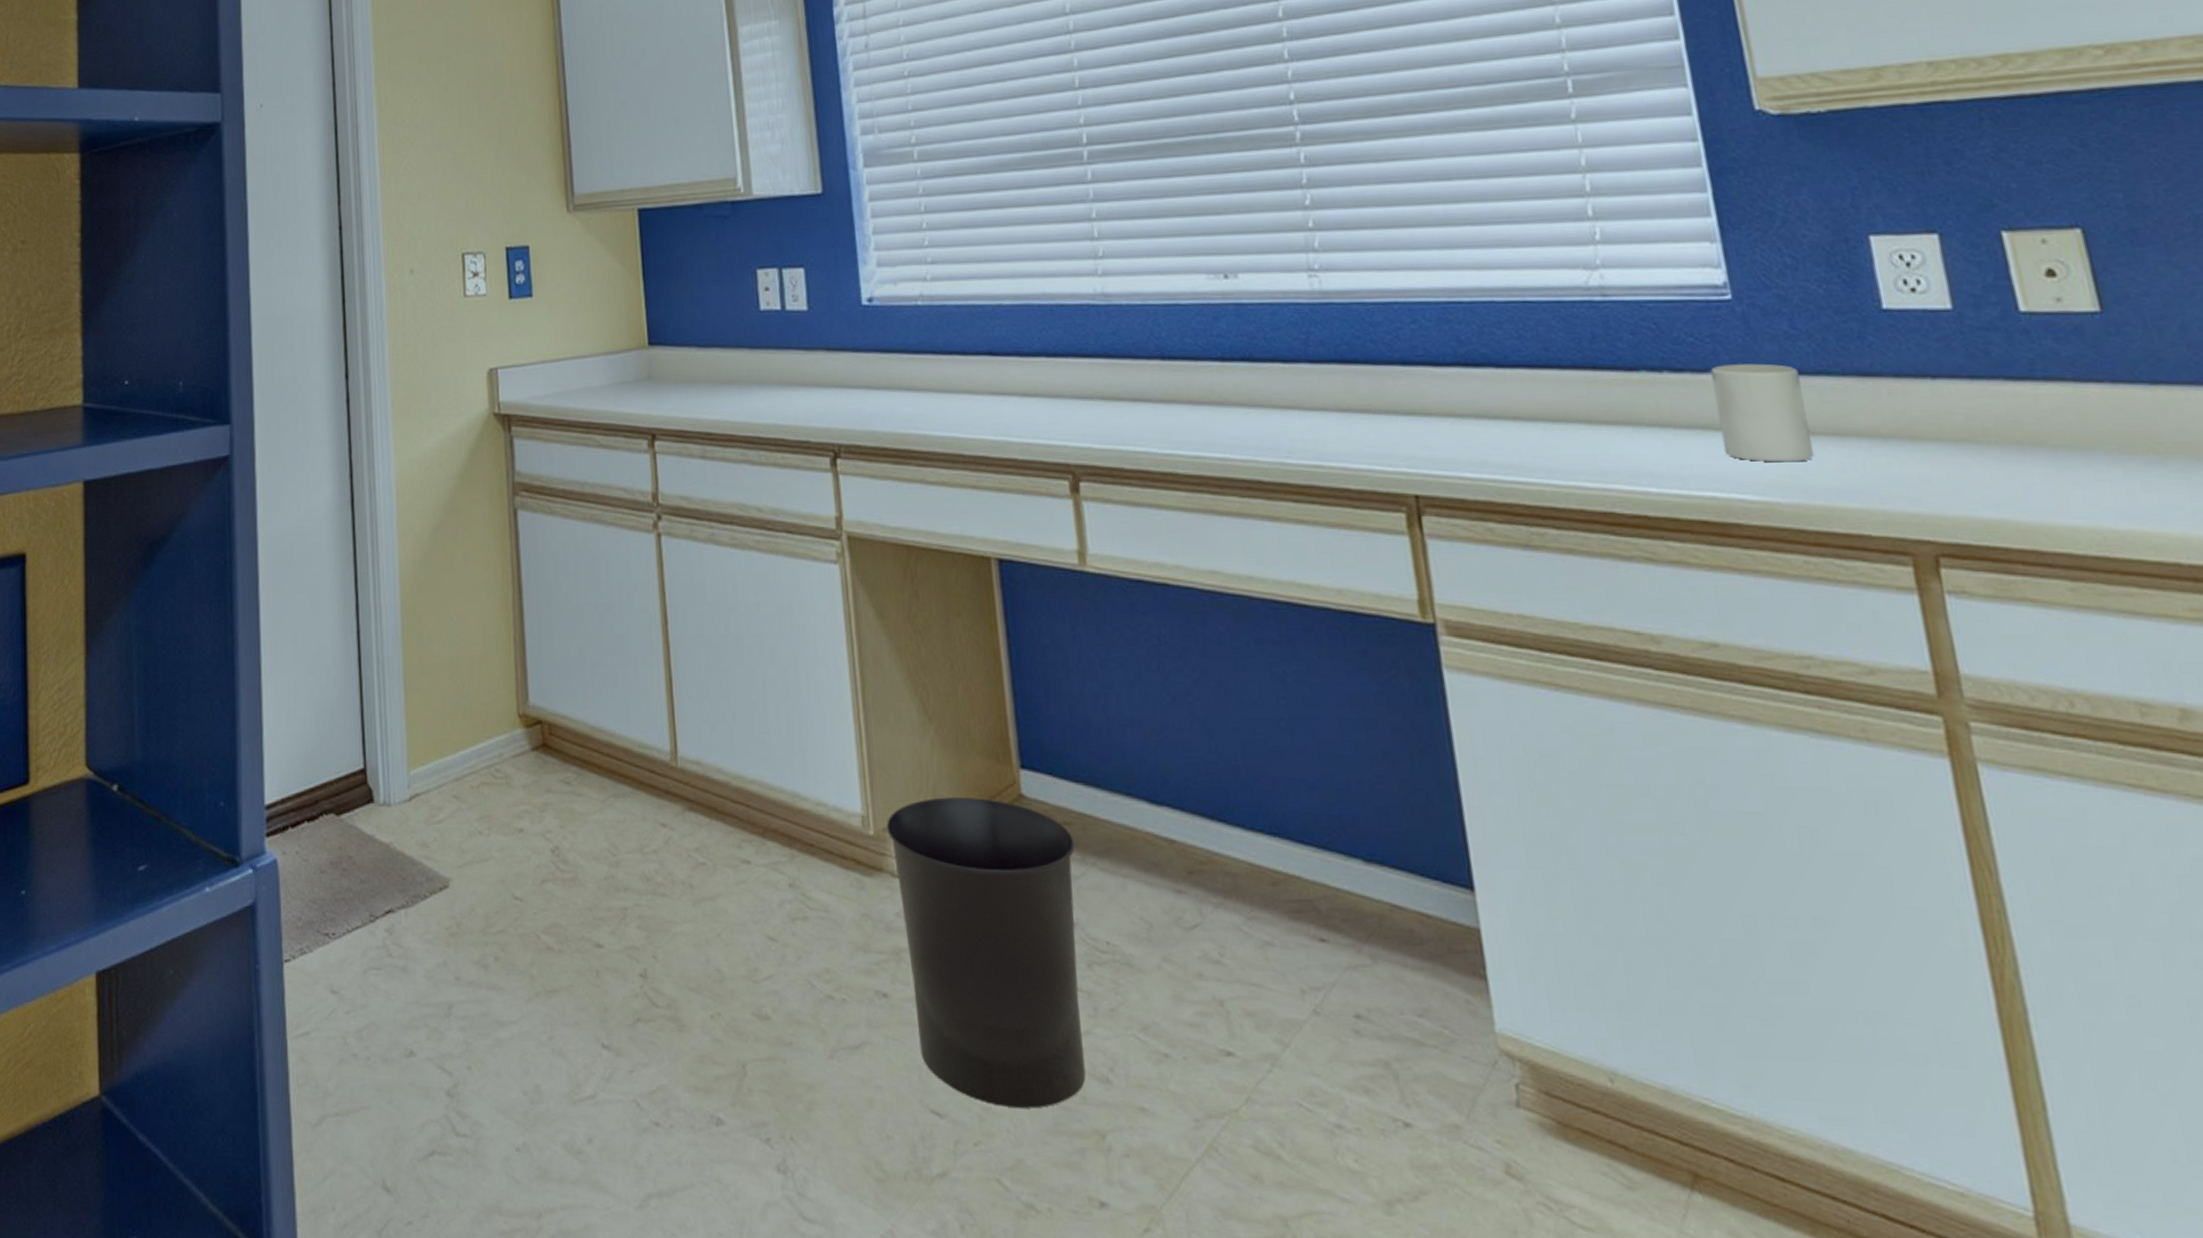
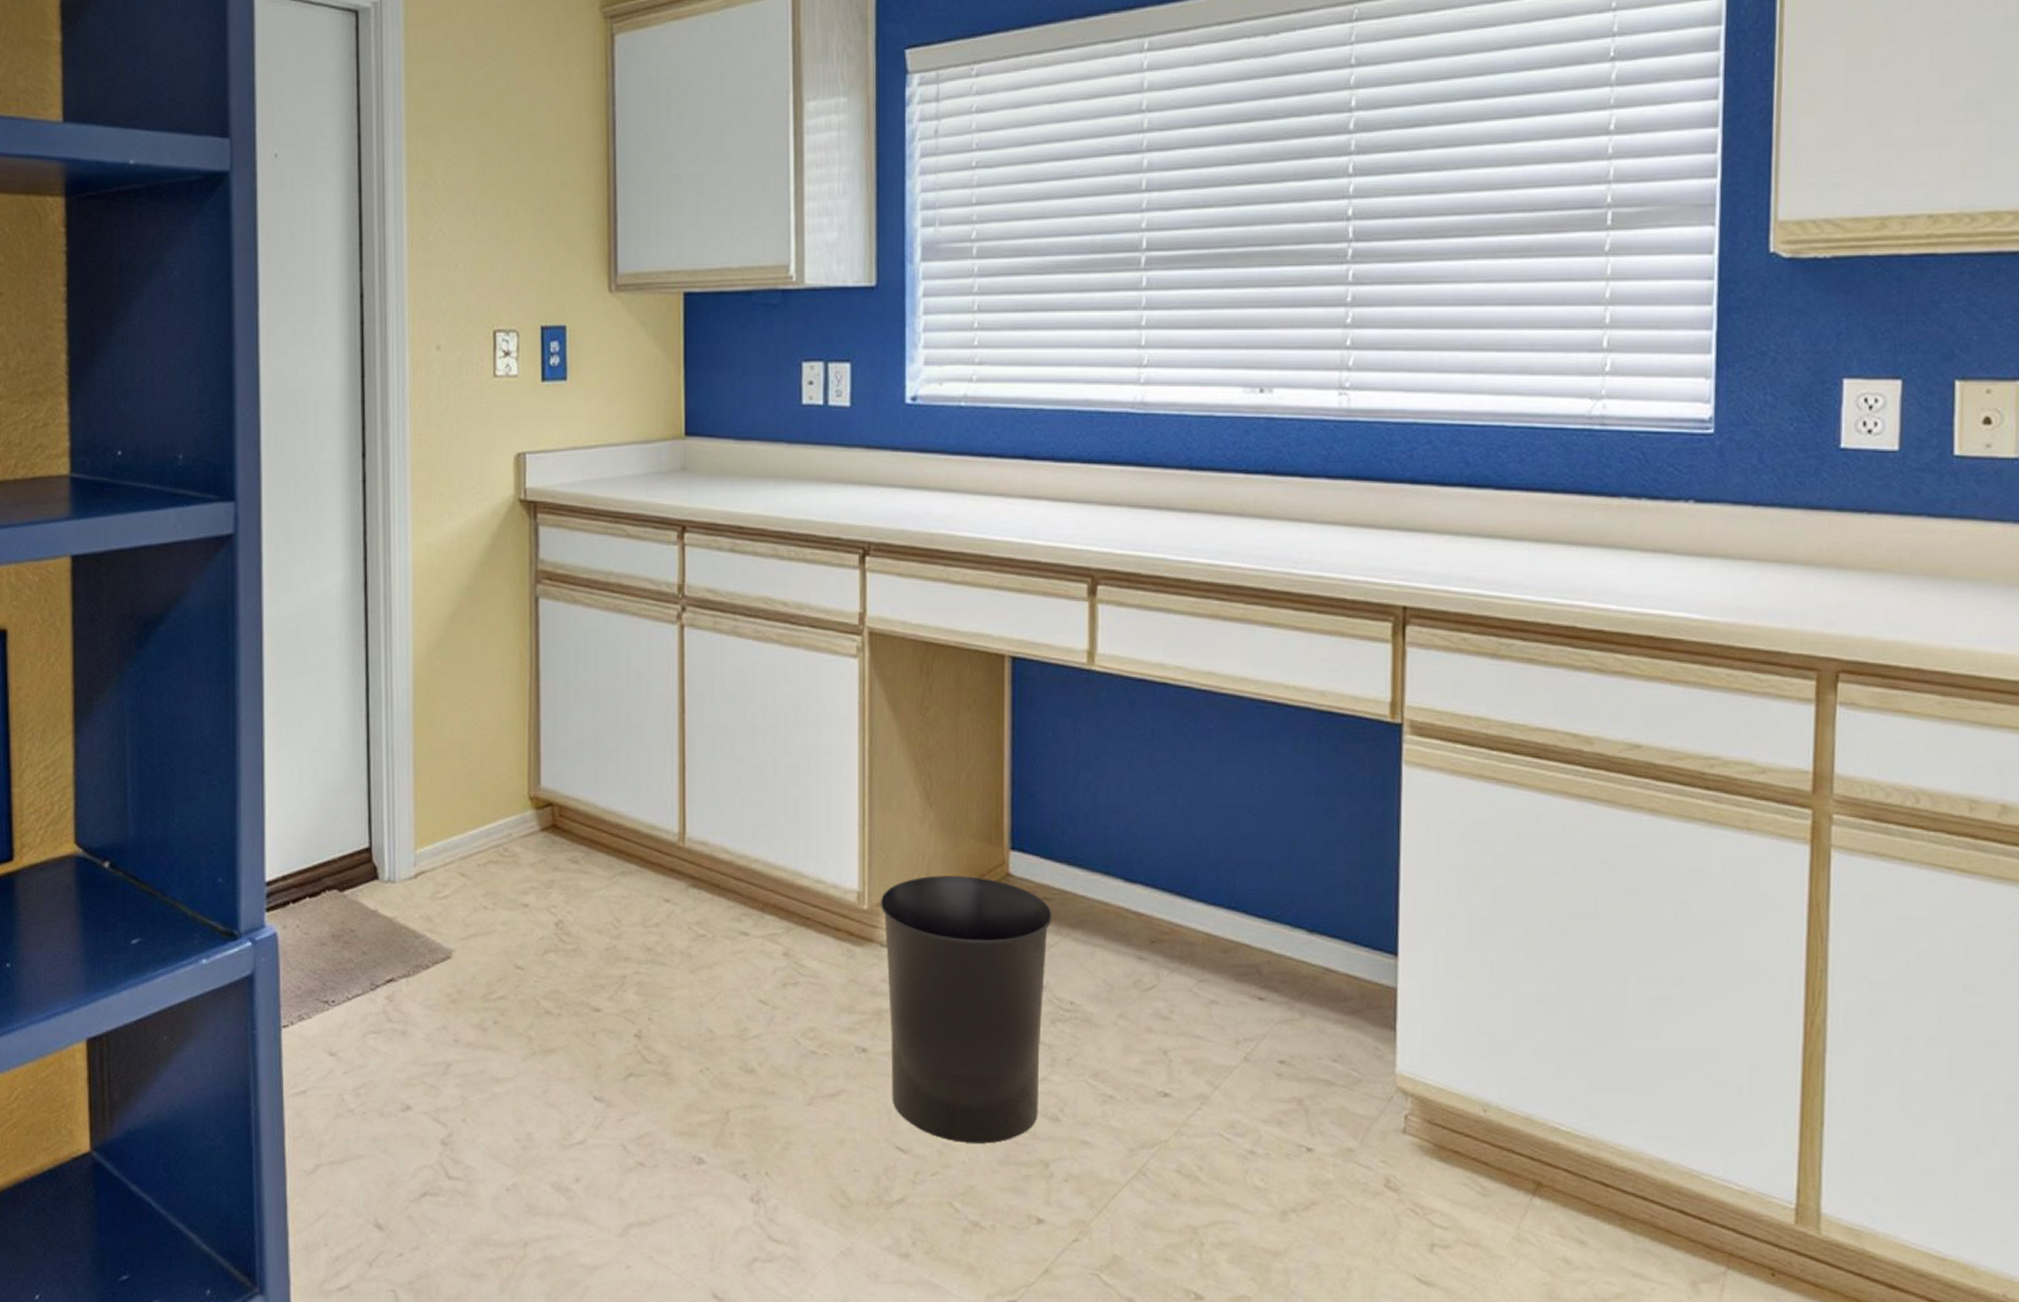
mug: present [1710,363,1815,463] -> none [1680,494,1758,585]

